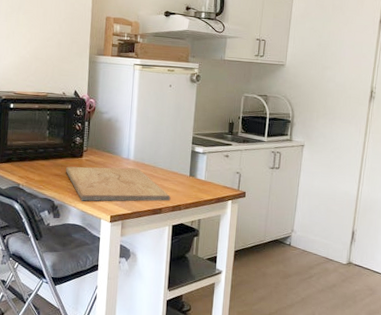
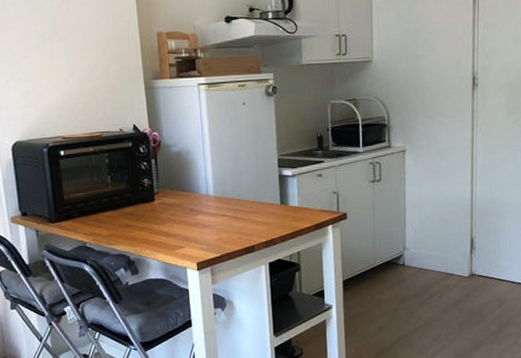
cutting board: present [66,166,171,202] -> none [137,203,263,251]

